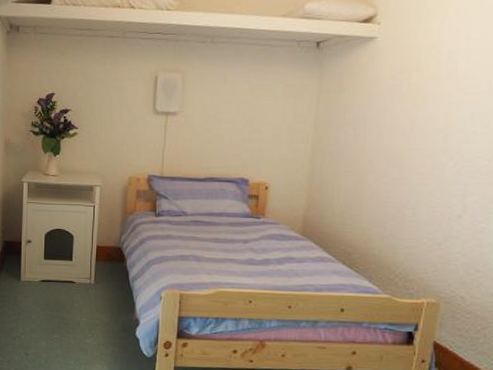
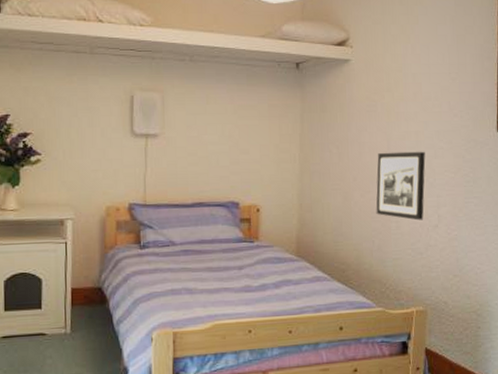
picture frame: none [391,135,455,209] -> present [376,151,426,221]

